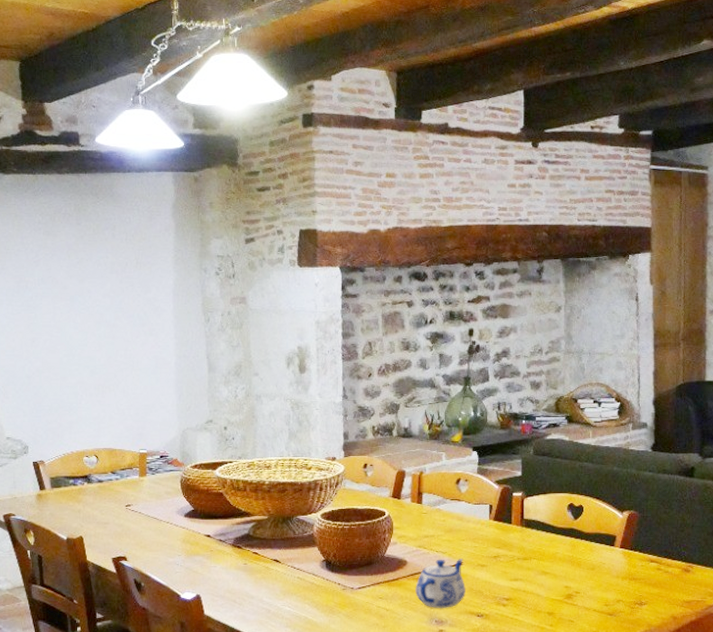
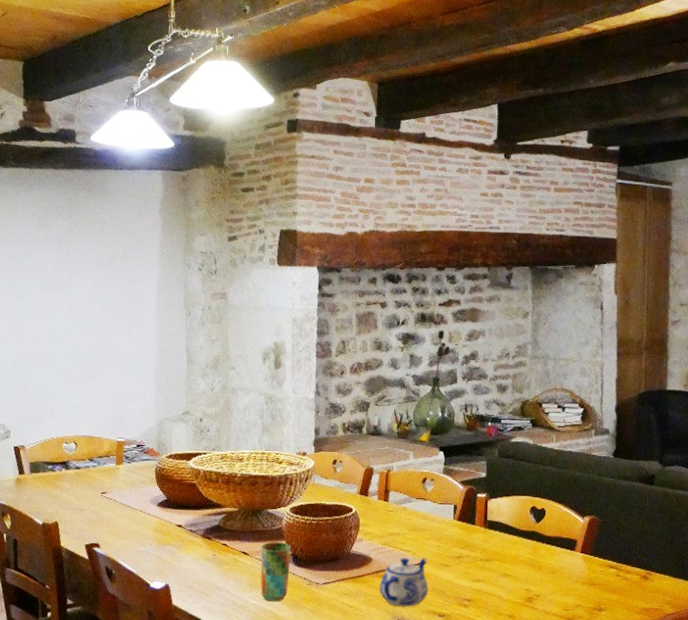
cup: none [293,548,325,608] -> present [260,542,292,602]

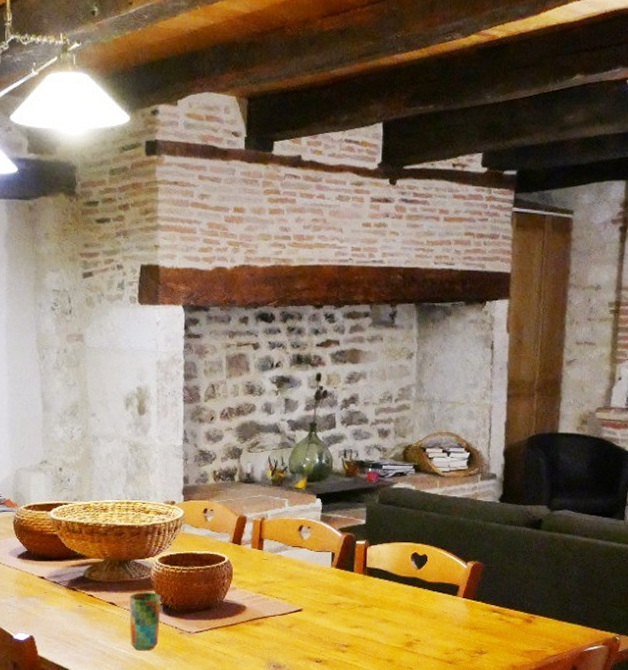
teapot: present [379,557,428,608] -> none [254,605,305,654]

